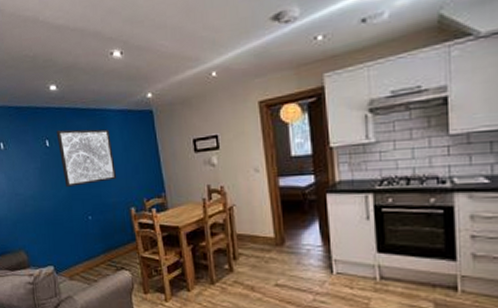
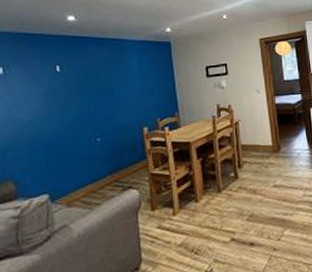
wall art: present [56,129,117,187] -> none [69,56,132,110]

